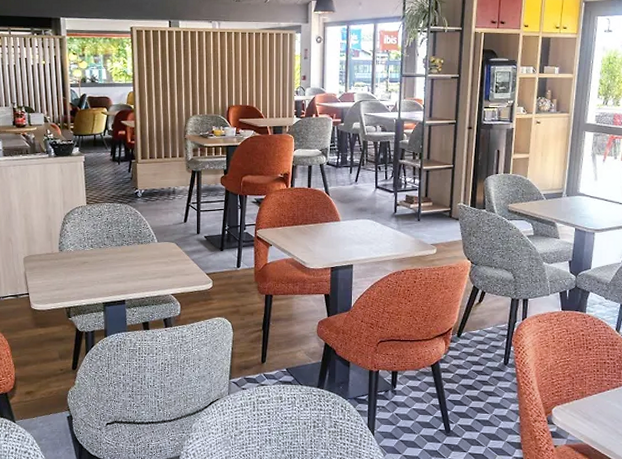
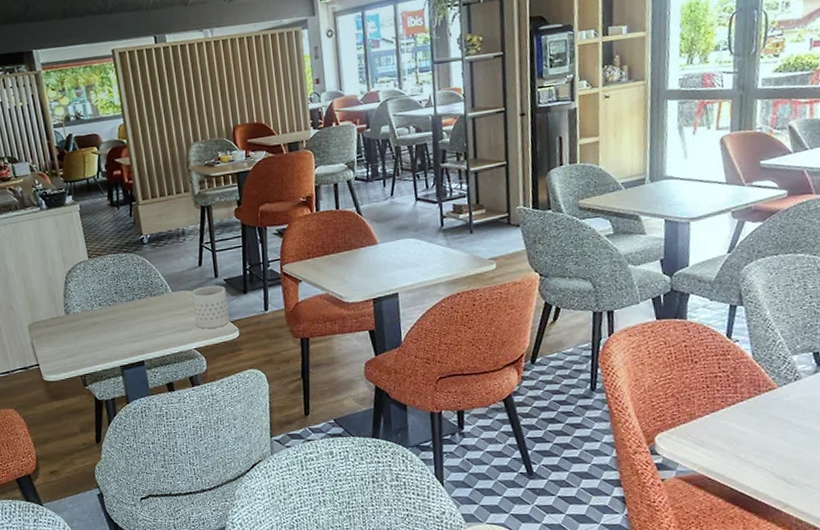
mug: none [174,240,205,278] -> present [191,285,230,329]

